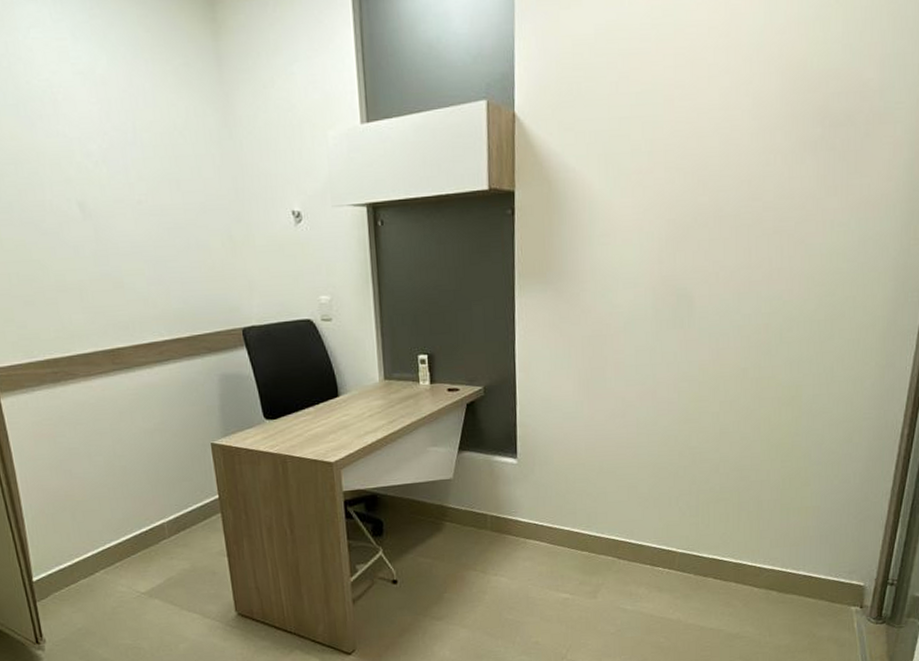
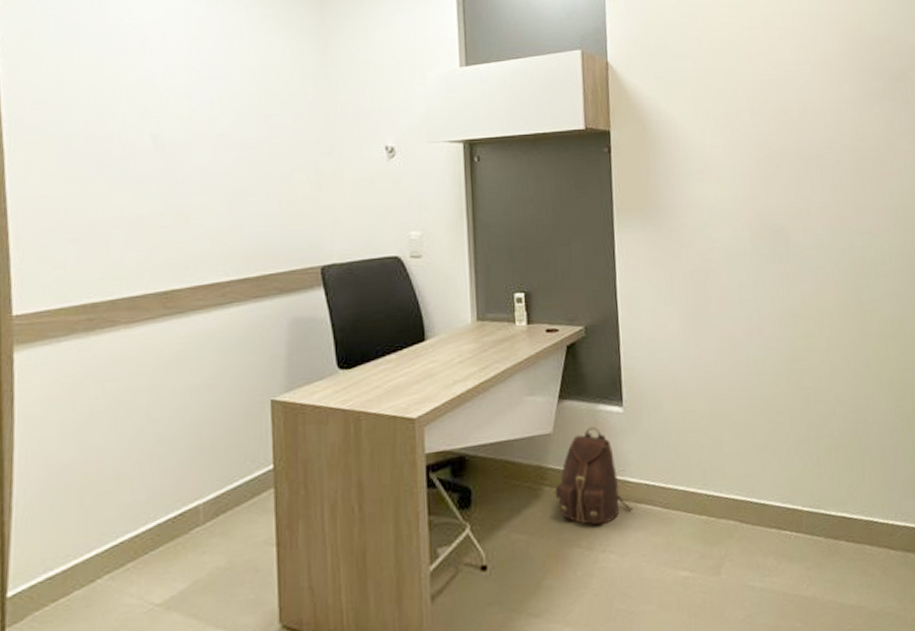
backpack: none [454,475,523,555] -> present [554,427,633,525]

